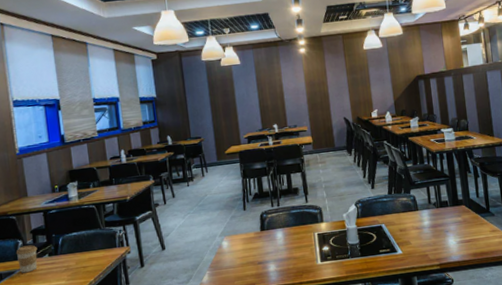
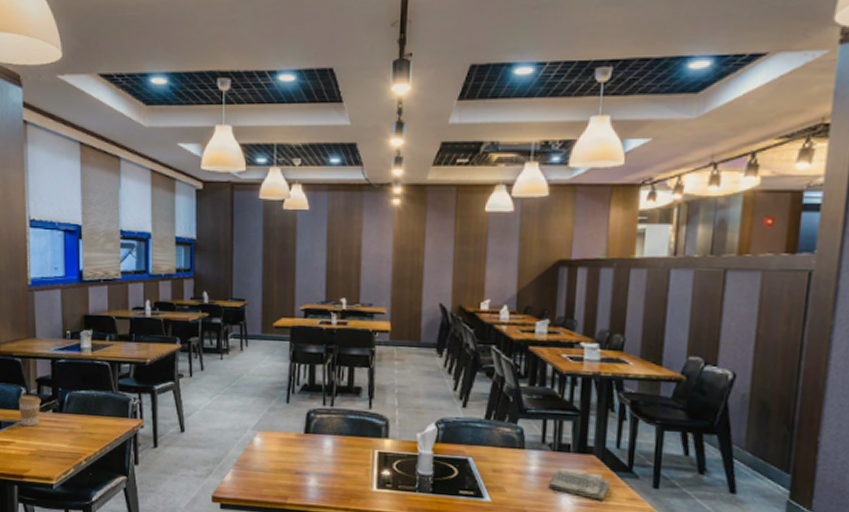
dish towel: none [439,218,478,237] -> present [549,468,610,501]

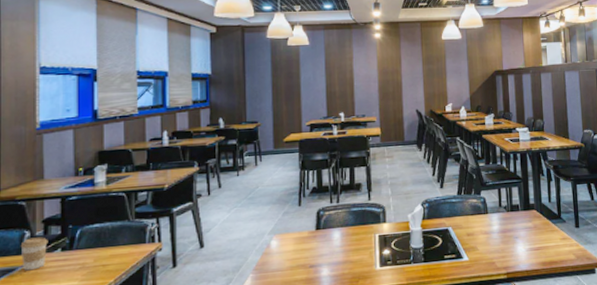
dish towel: present [549,468,610,501] -> none [508,224,548,244]

